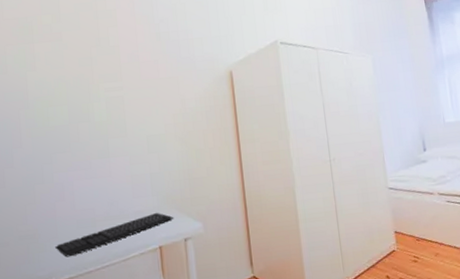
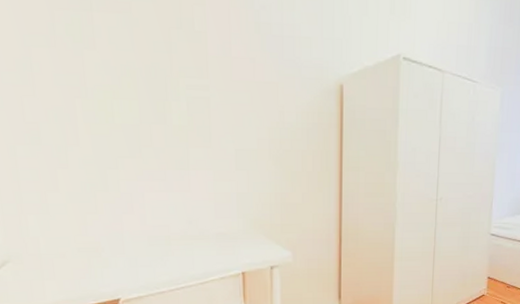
keyboard: present [55,212,174,258] -> none [122,236,261,275]

